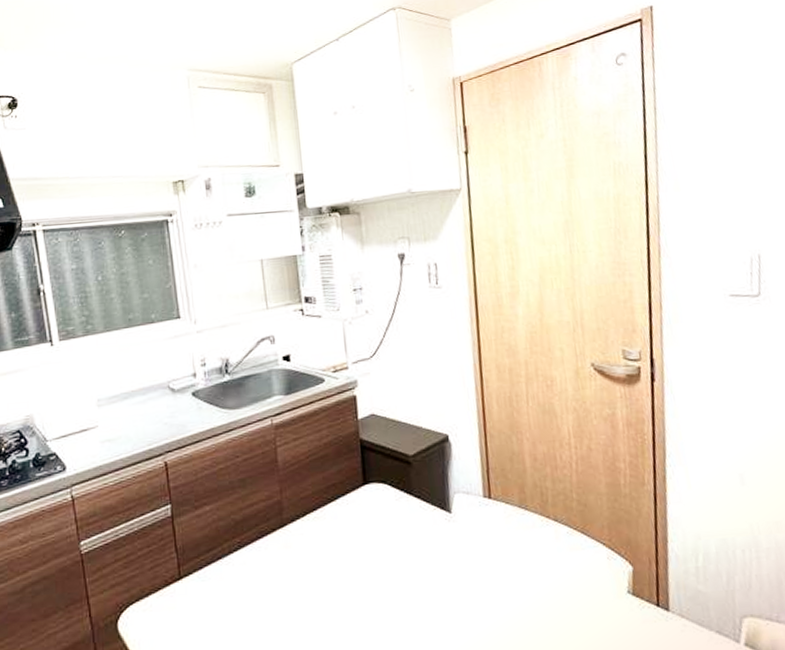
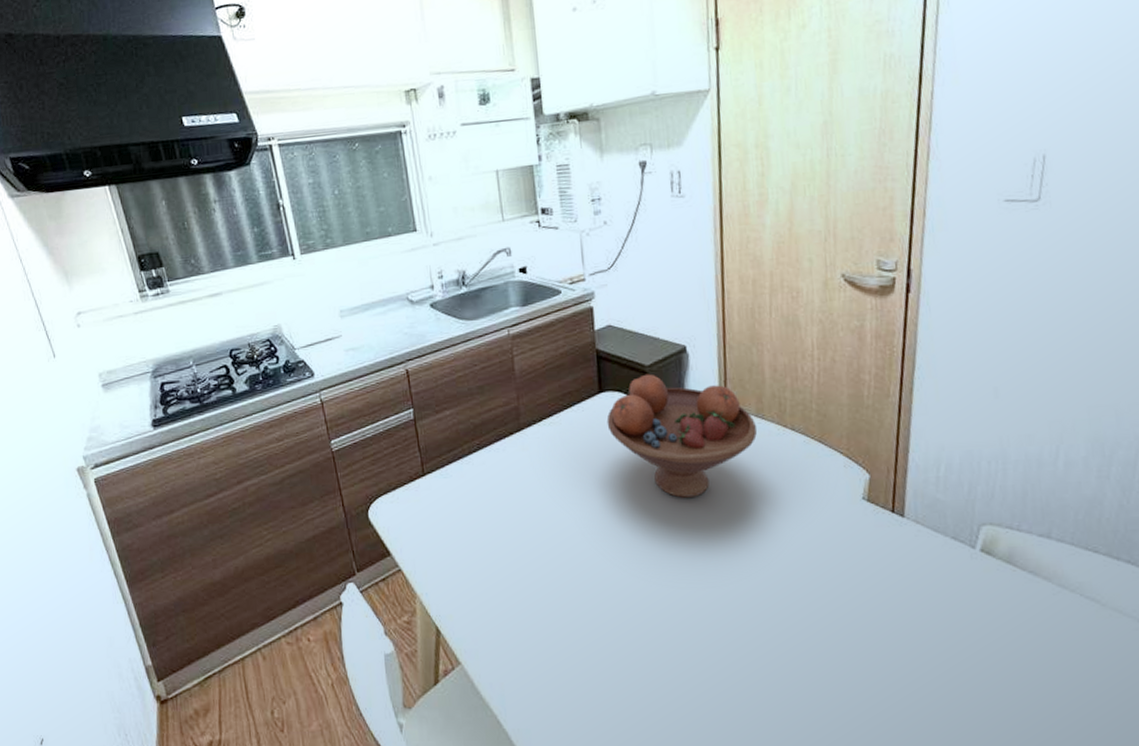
fruit bowl: none [371,464,521,597] -> present [606,374,757,498]

